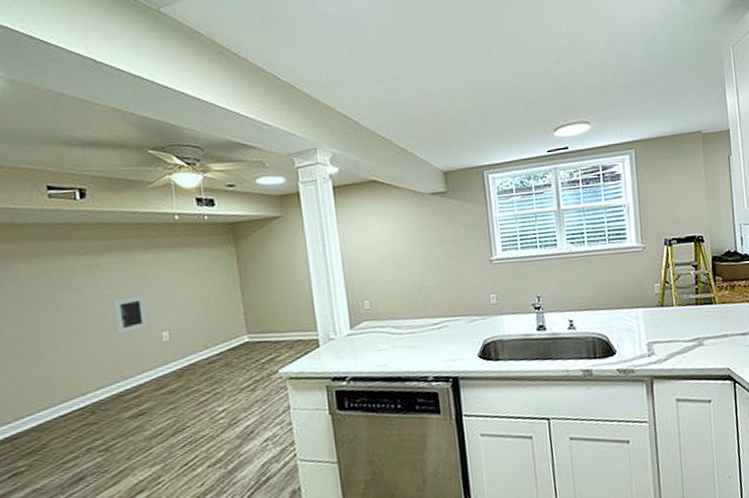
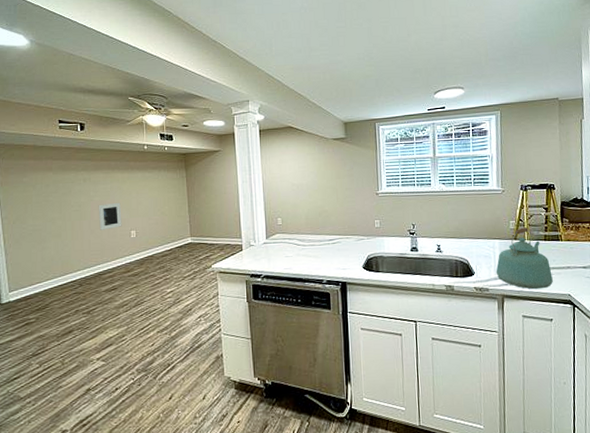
kettle: none [641,290,709,366] -> present [496,227,553,290]

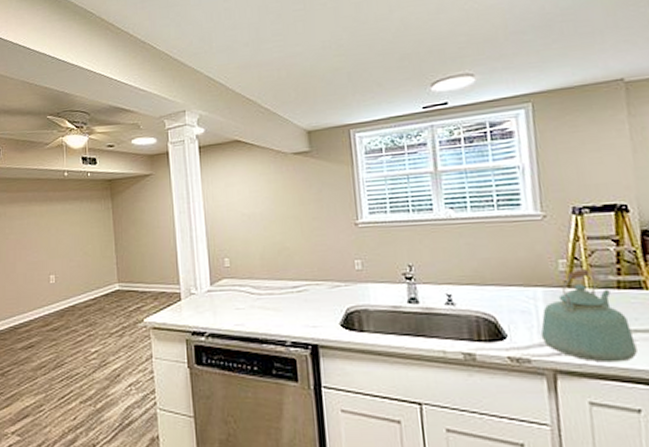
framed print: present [98,202,122,230] -> none [14,240,40,275]

